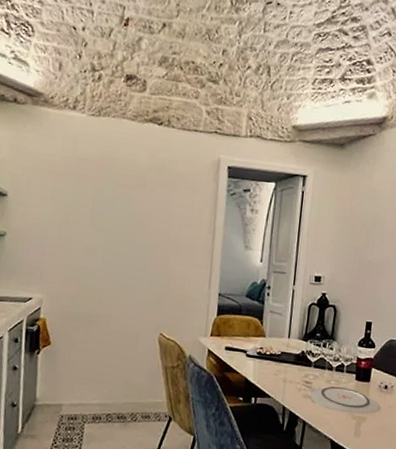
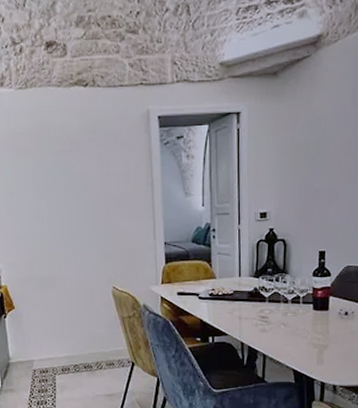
plate: present [309,386,381,415] -> none [266,318,342,343]

